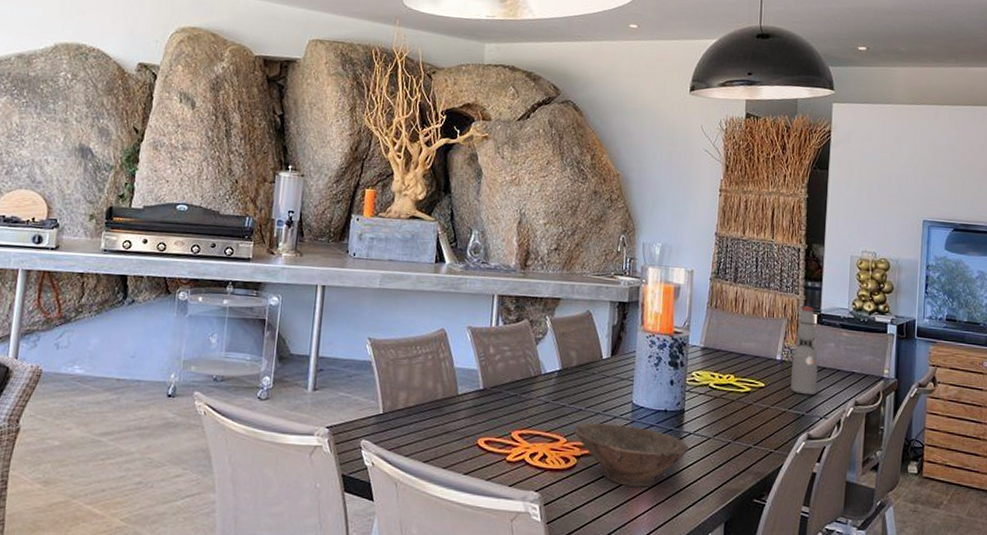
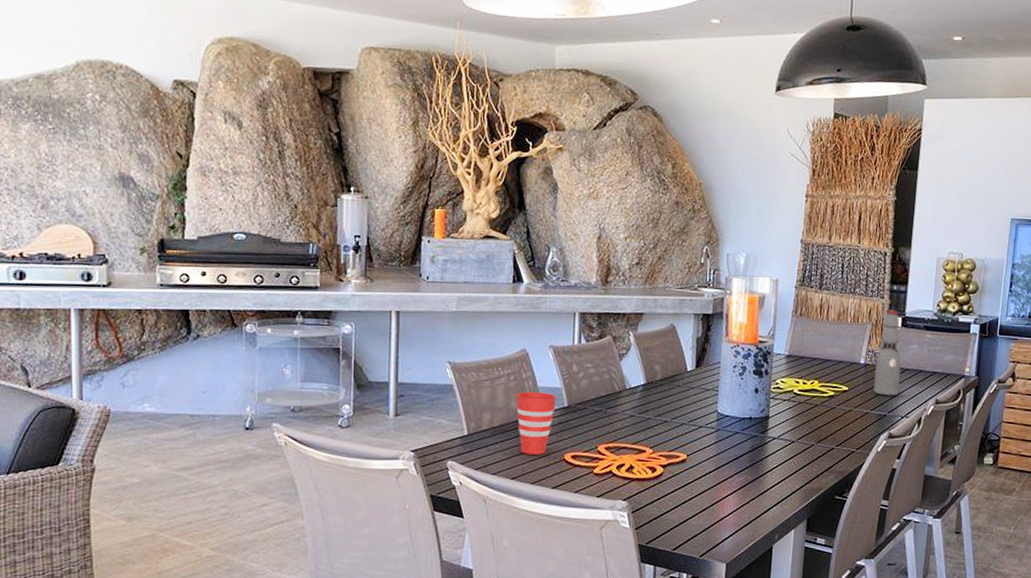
cup: none [432,372,472,438] -> present [515,392,556,455]
bowl: present [574,422,690,487] -> none [660,432,774,491]

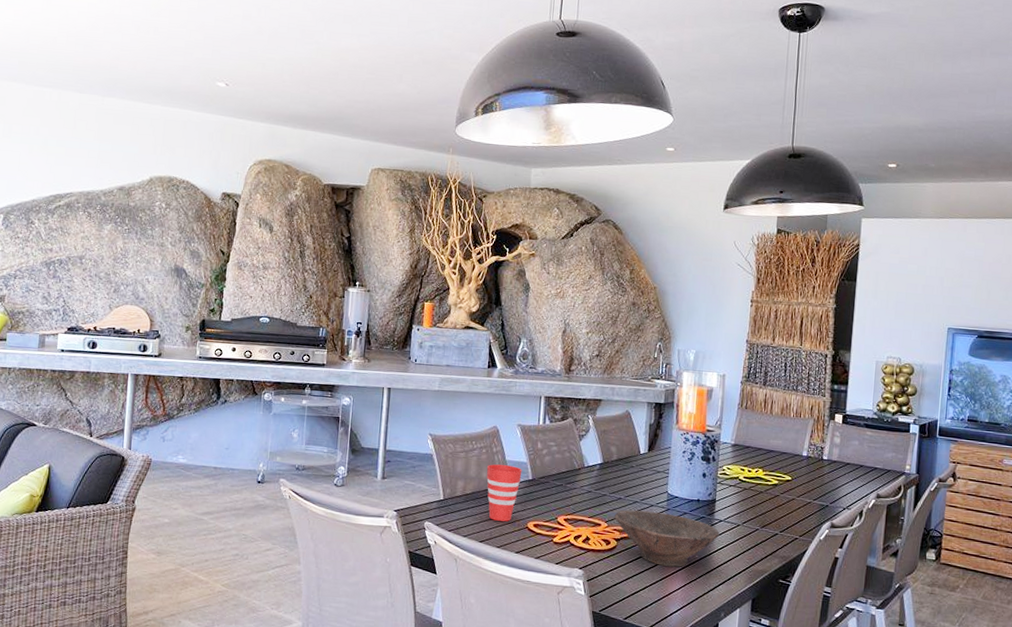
bowl: none [660,432,774,491] -> present [614,510,720,567]
bottle: present [873,310,901,396] -> none [816,407,842,488]

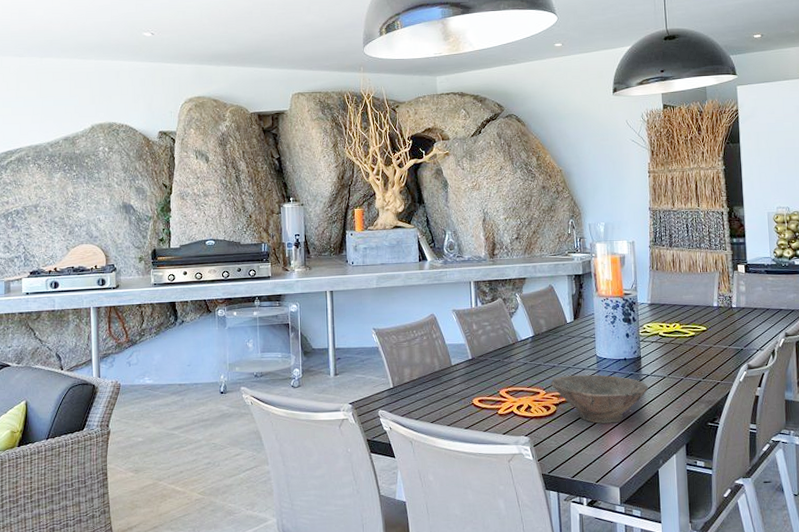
cup: present [486,464,522,522] -> none [429,349,462,401]

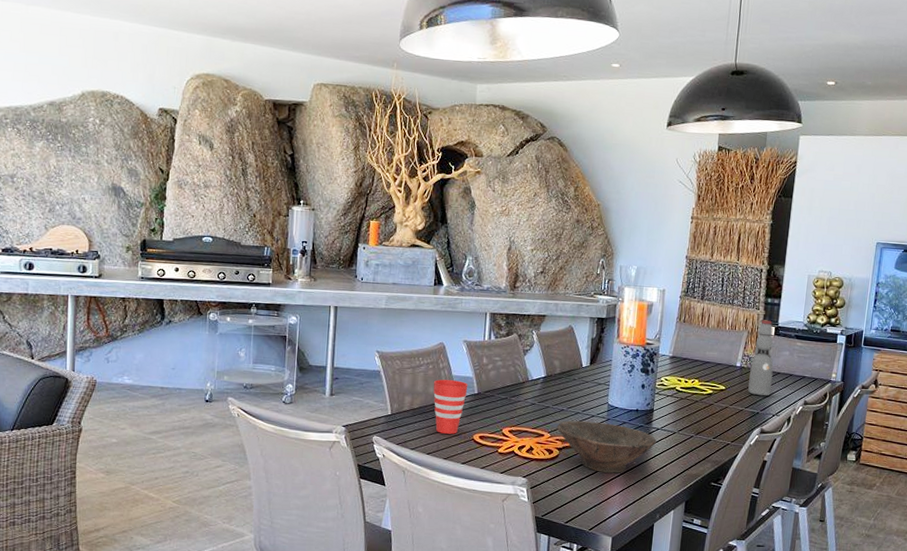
cup: none [429,349,462,401] -> present [433,379,468,434]
bottle: none [727,259,751,333] -> present [748,320,774,396]

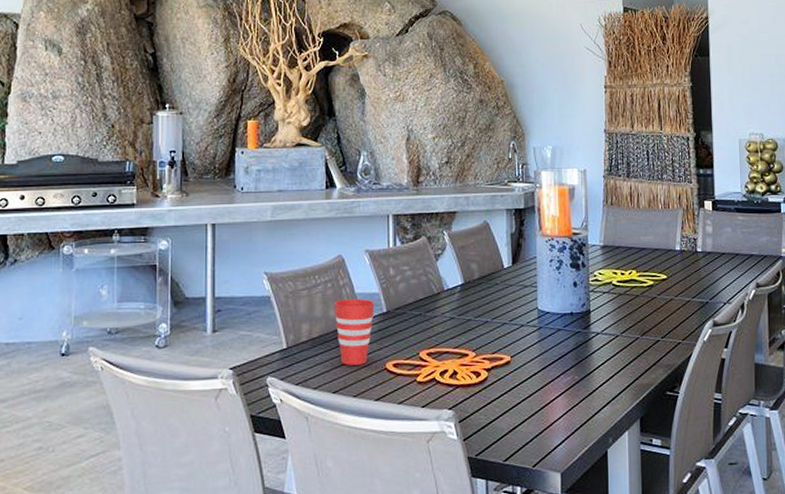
bowl: present [557,420,657,473] -> none [482,332,599,393]
bottle: present [748,320,774,396] -> none [691,194,718,282]

